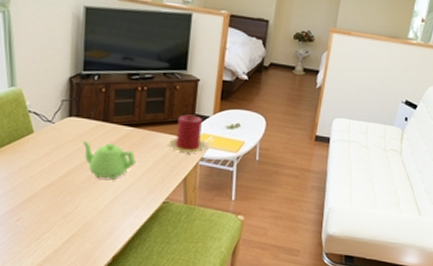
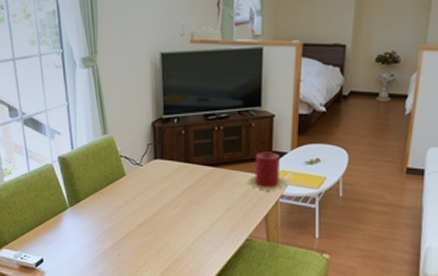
teapot: present [81,140,136,180] -> none [167,181,218,218]

